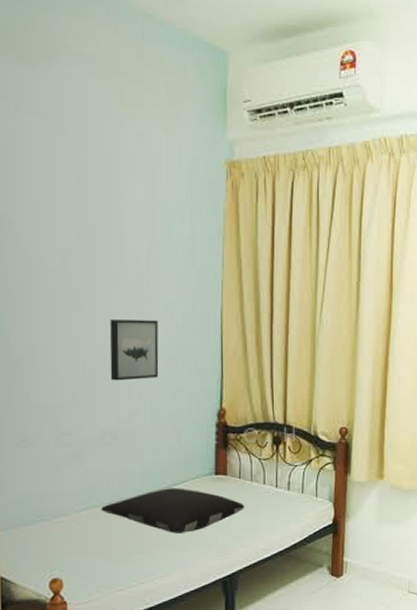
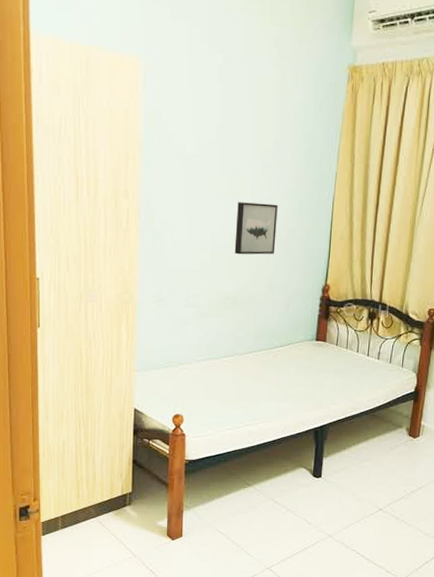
pillow: present [101,488,245,533] -> none [219,348,339,387]

